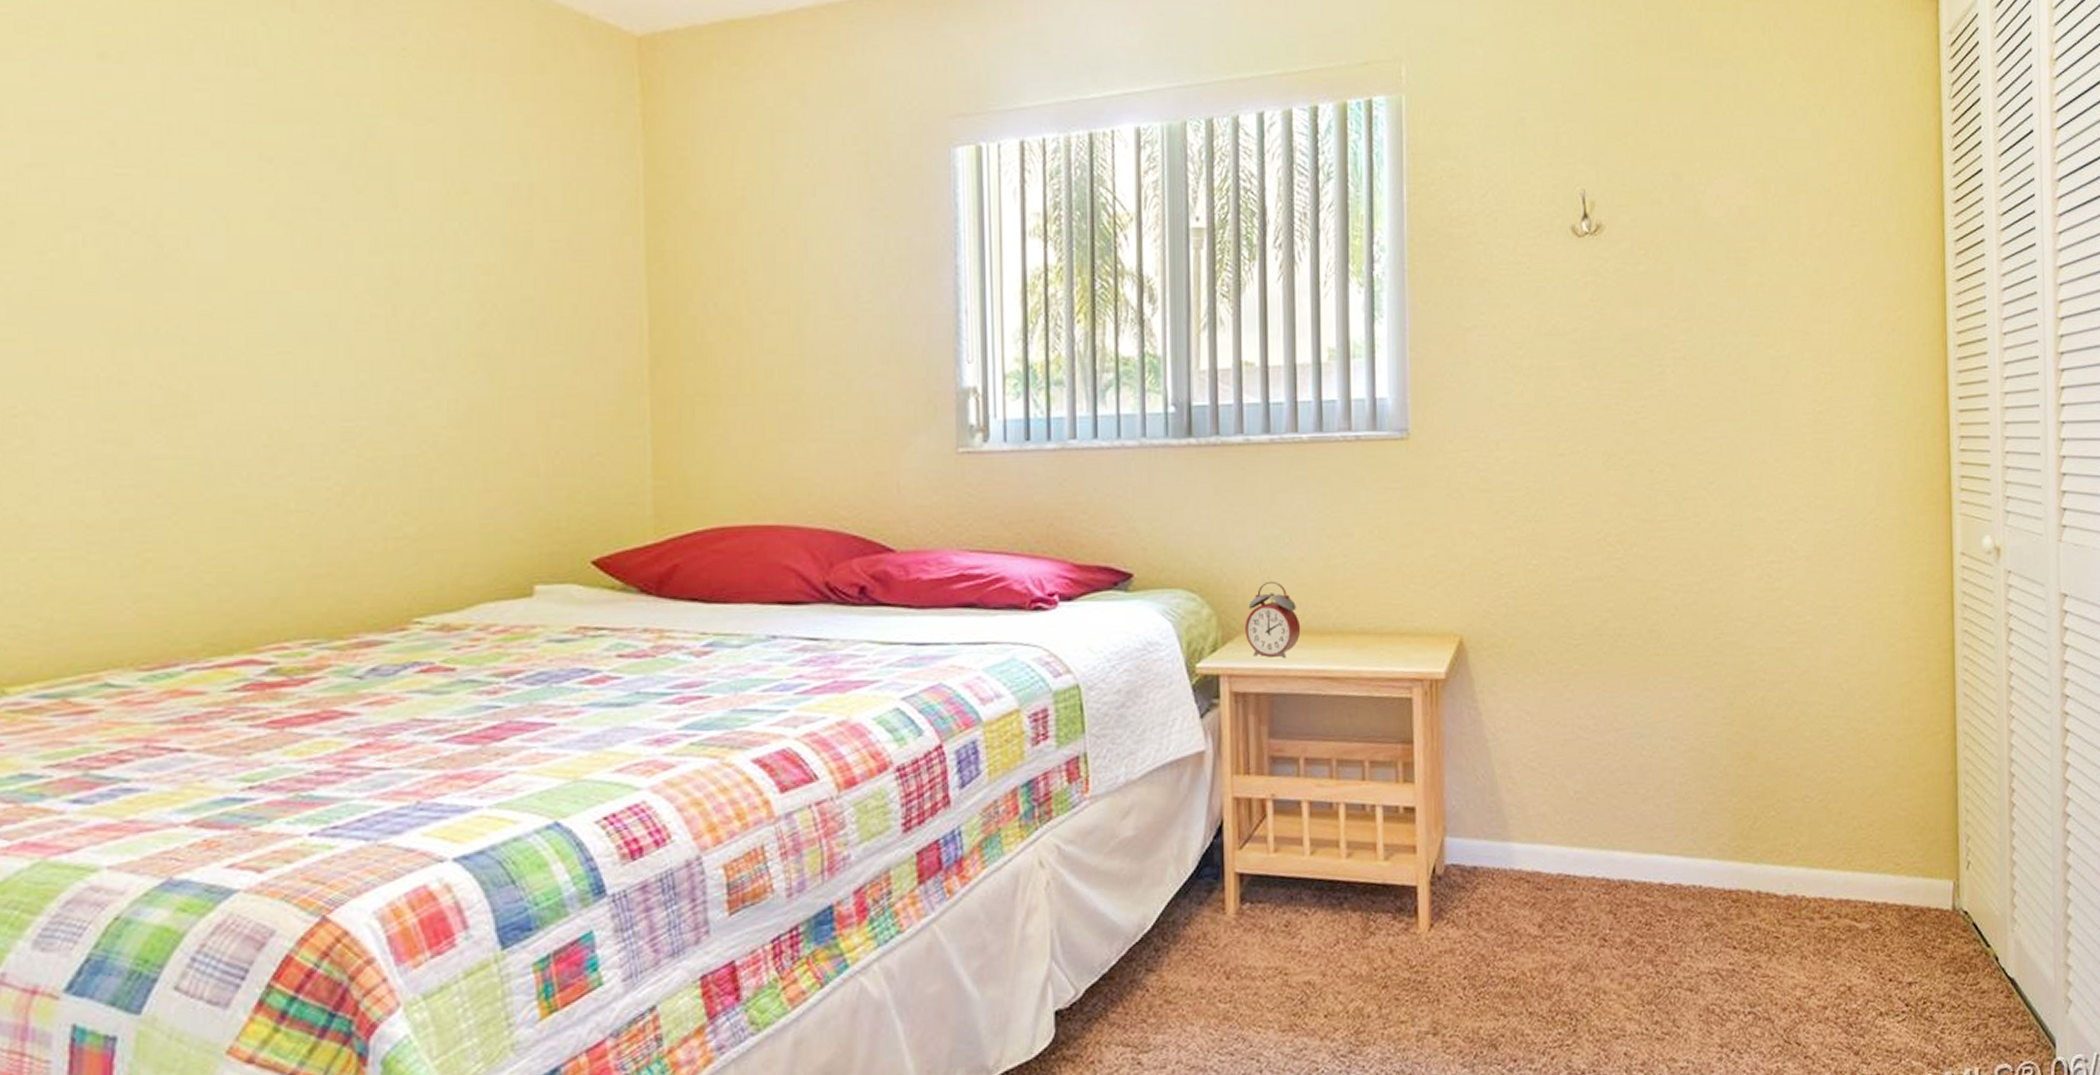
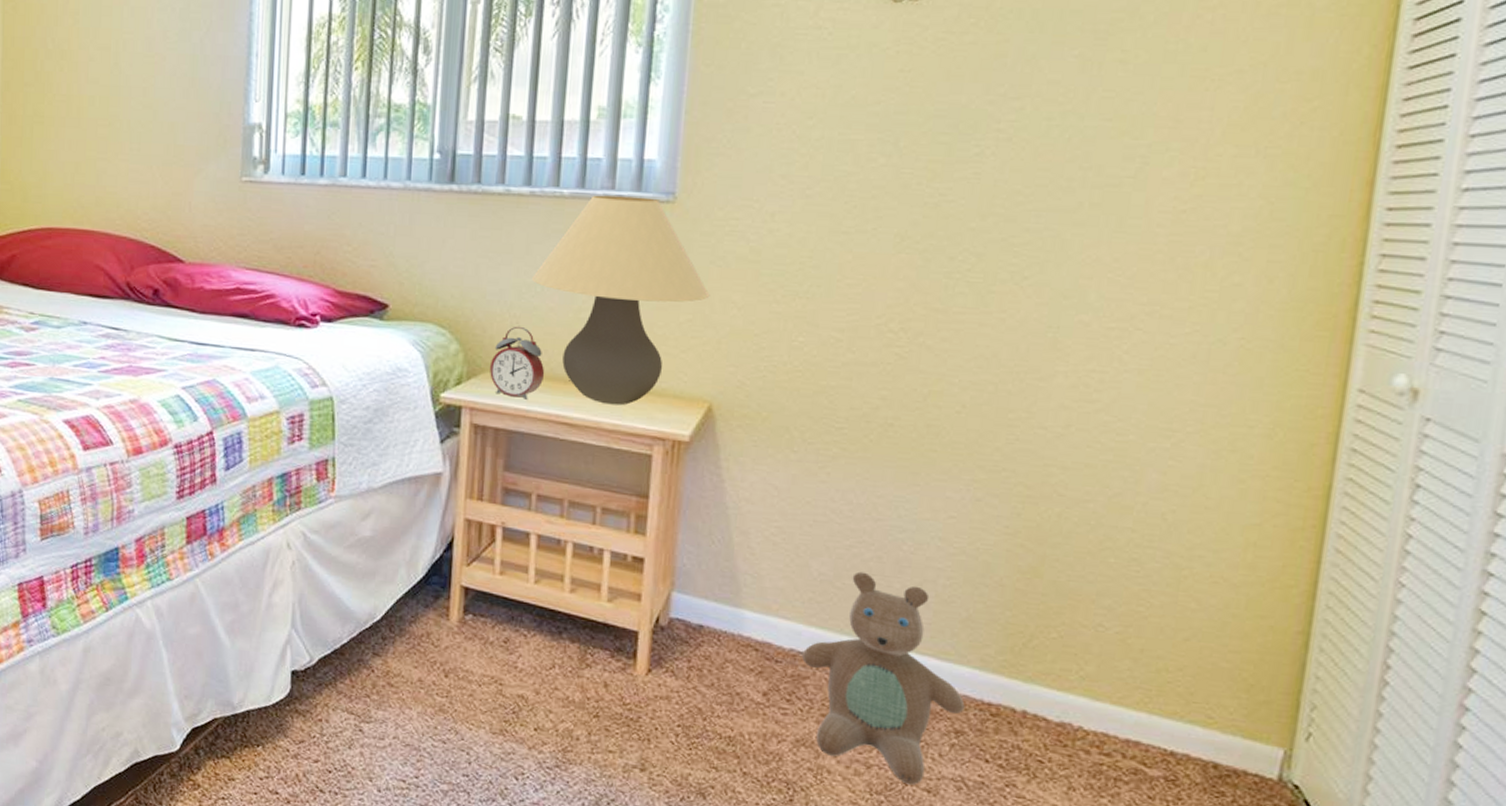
table lamp: none [1278,436,1450,652] -> present [531,195,710,406]
teddy bear: none [1568,783,1711,988] -> present [801,571,965,786]

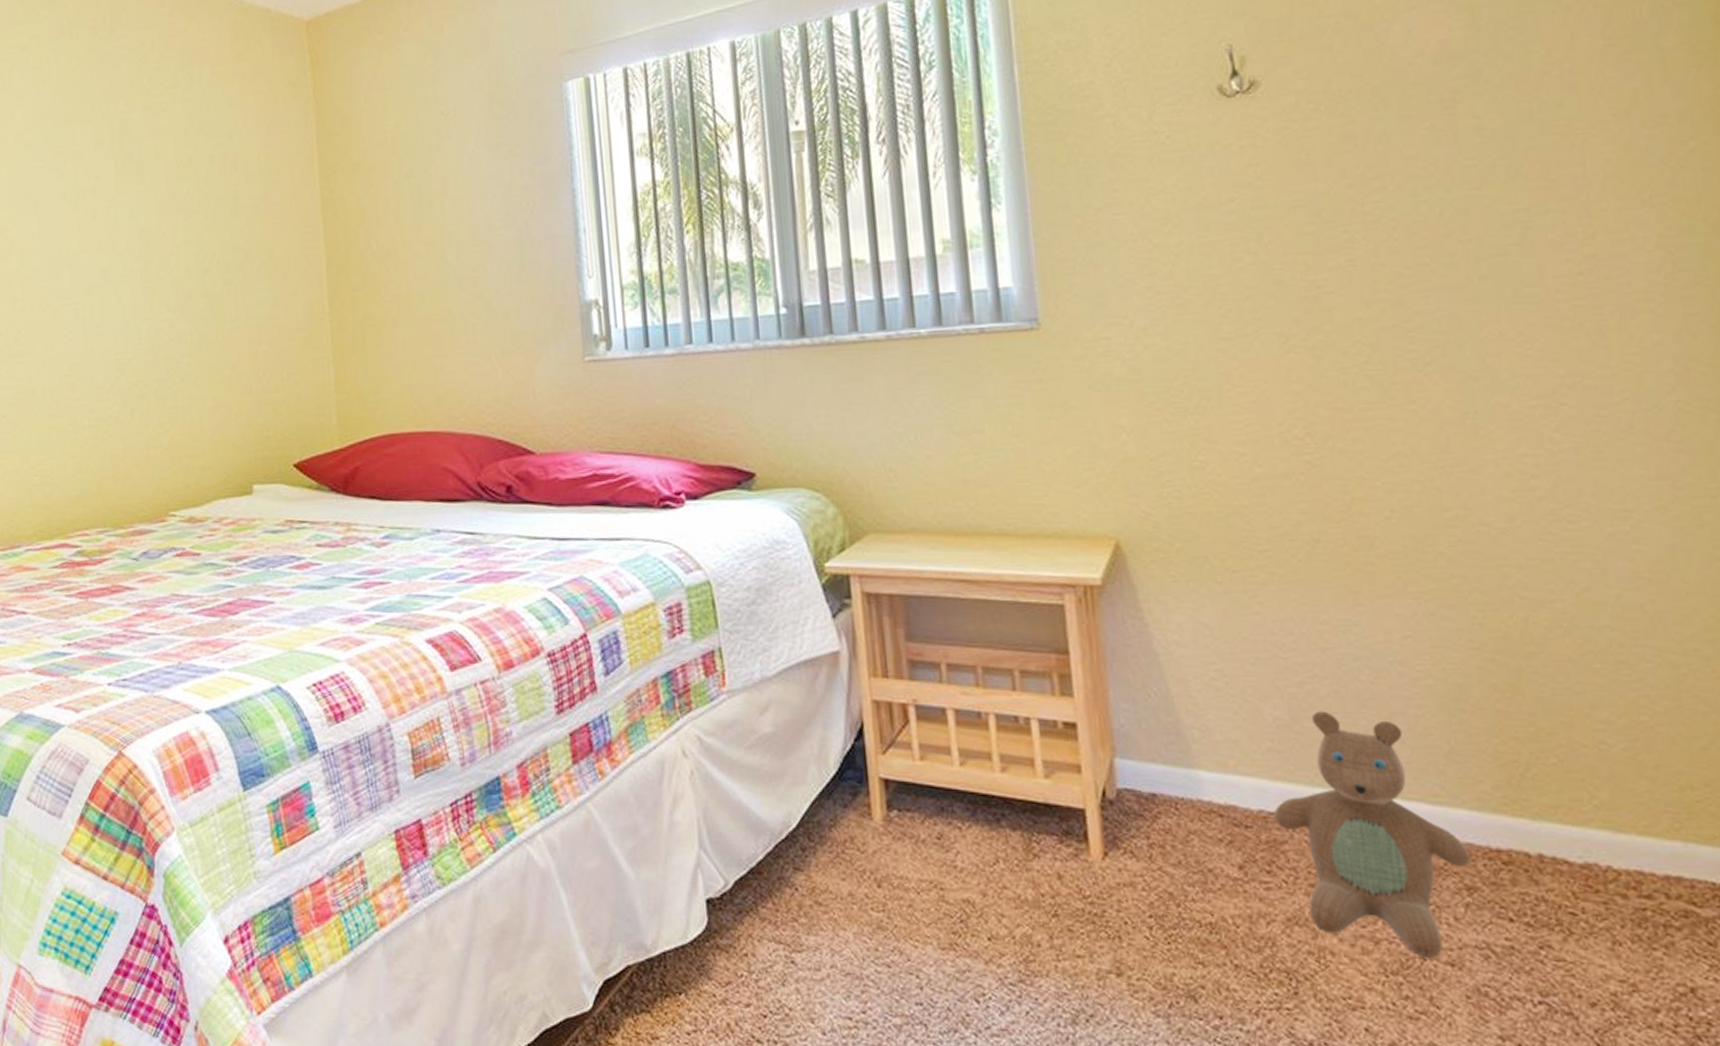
alarm clock: present [490,326,545,400] -> none [873,479,933,559]
table lamp: present [531,195,710,406] -> none [901,327,1095,554]

